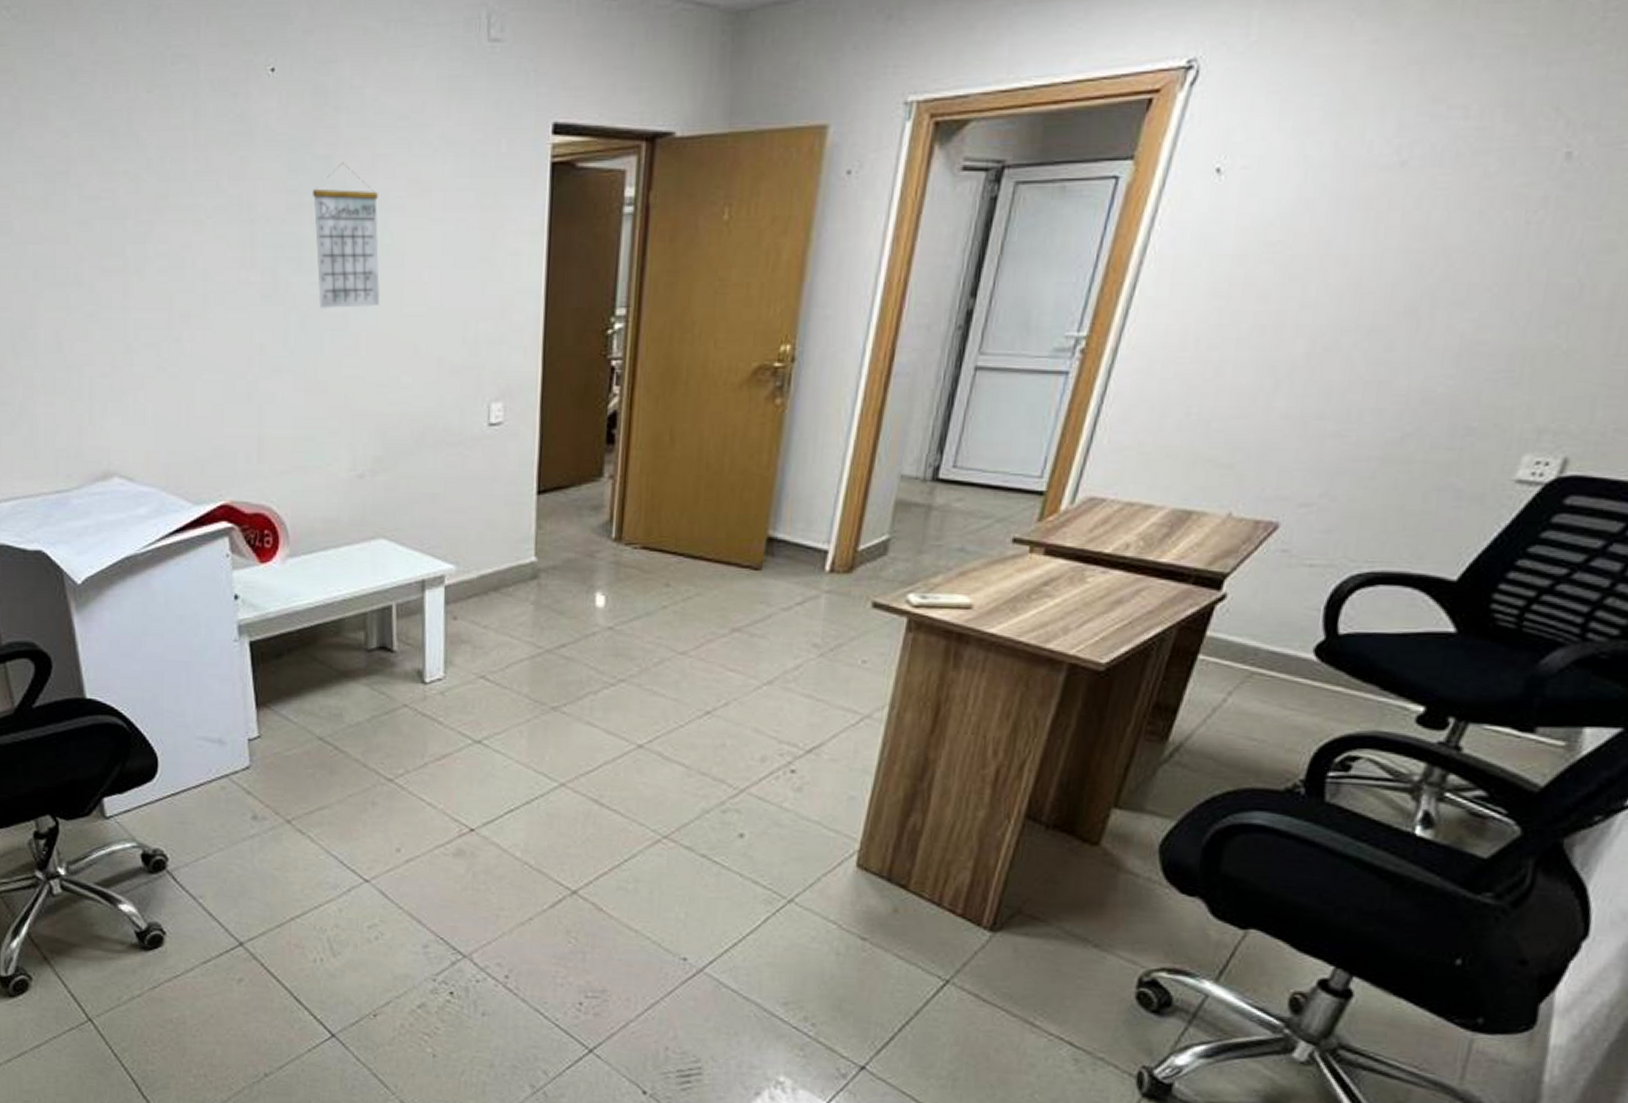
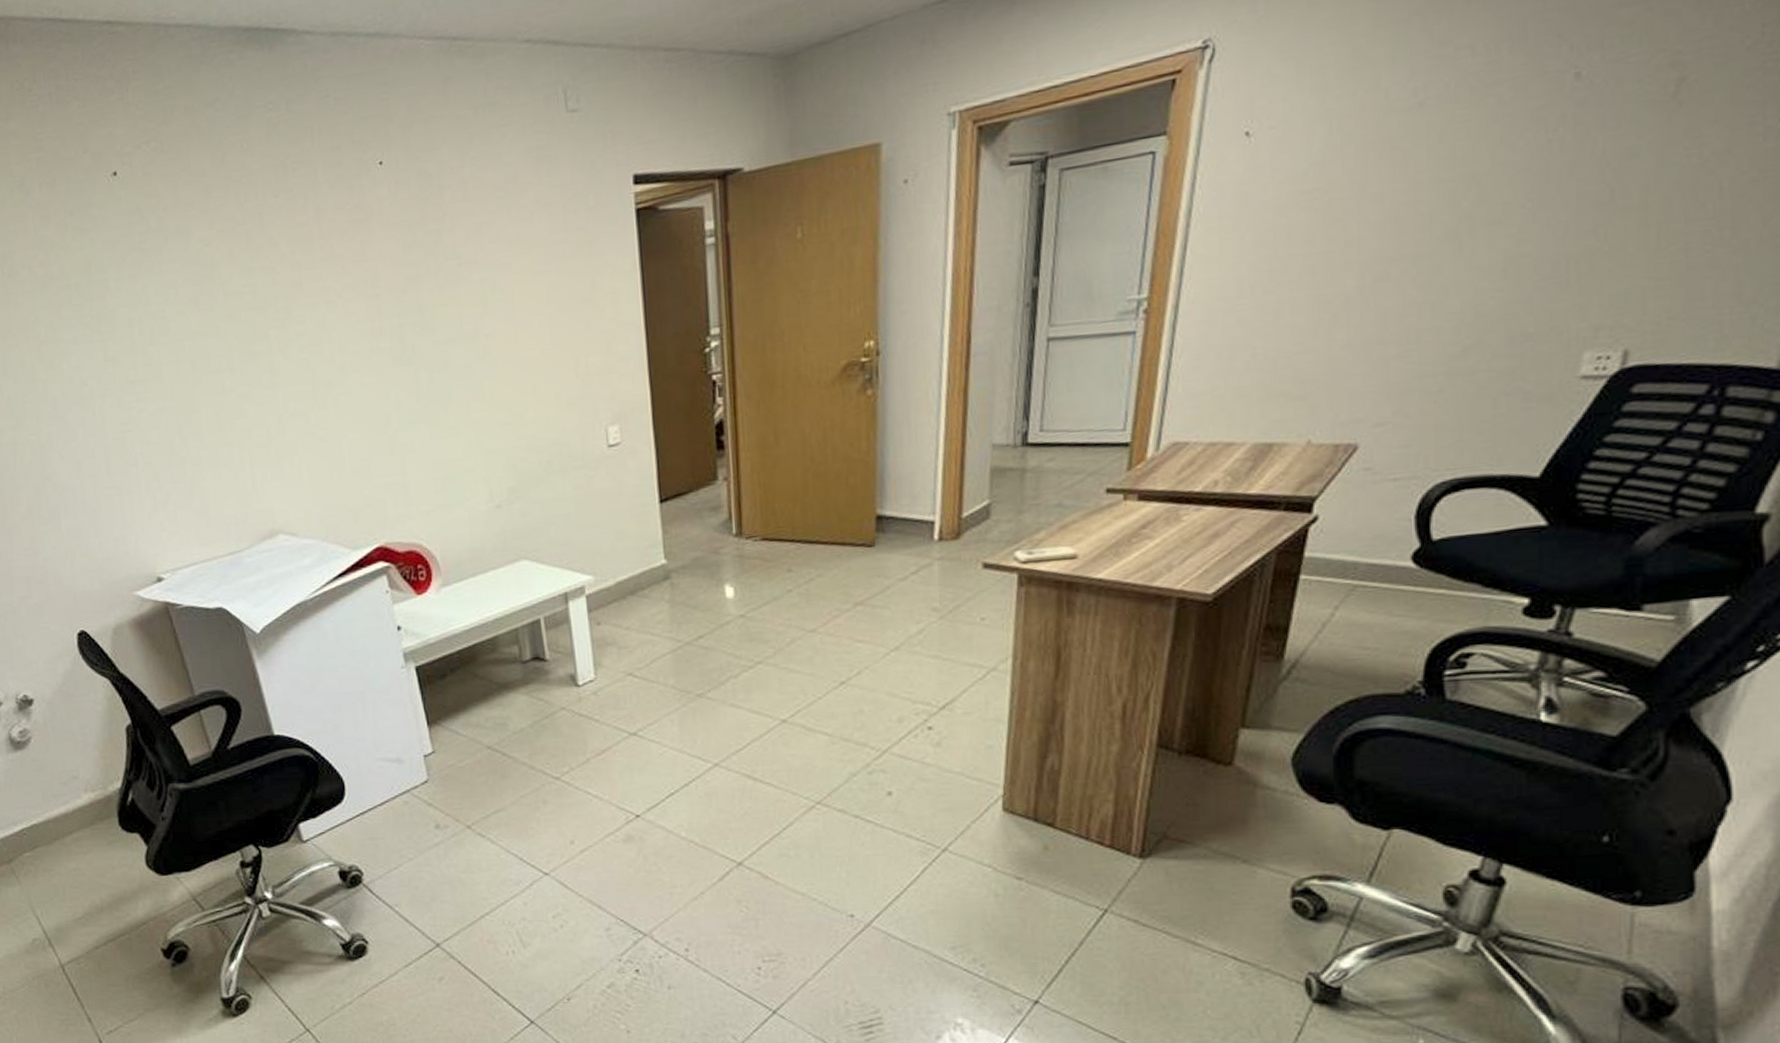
calendar: present [312,162,381,310] -> none [427,234,498,364]

